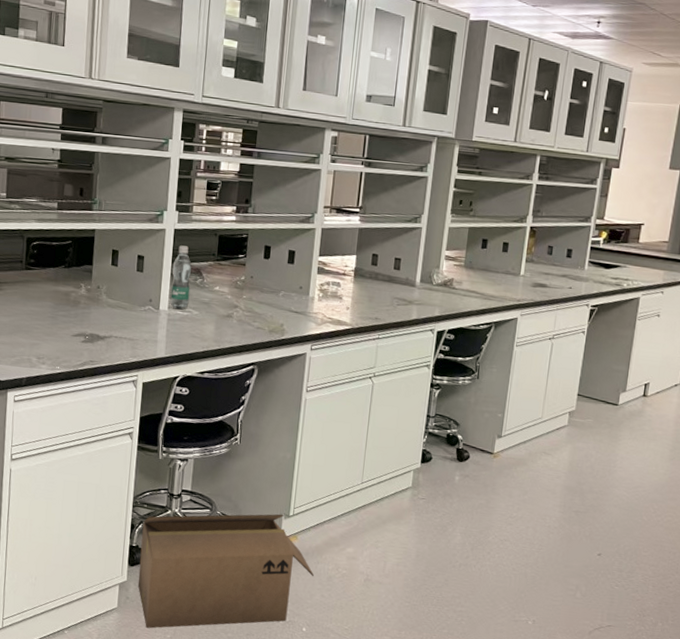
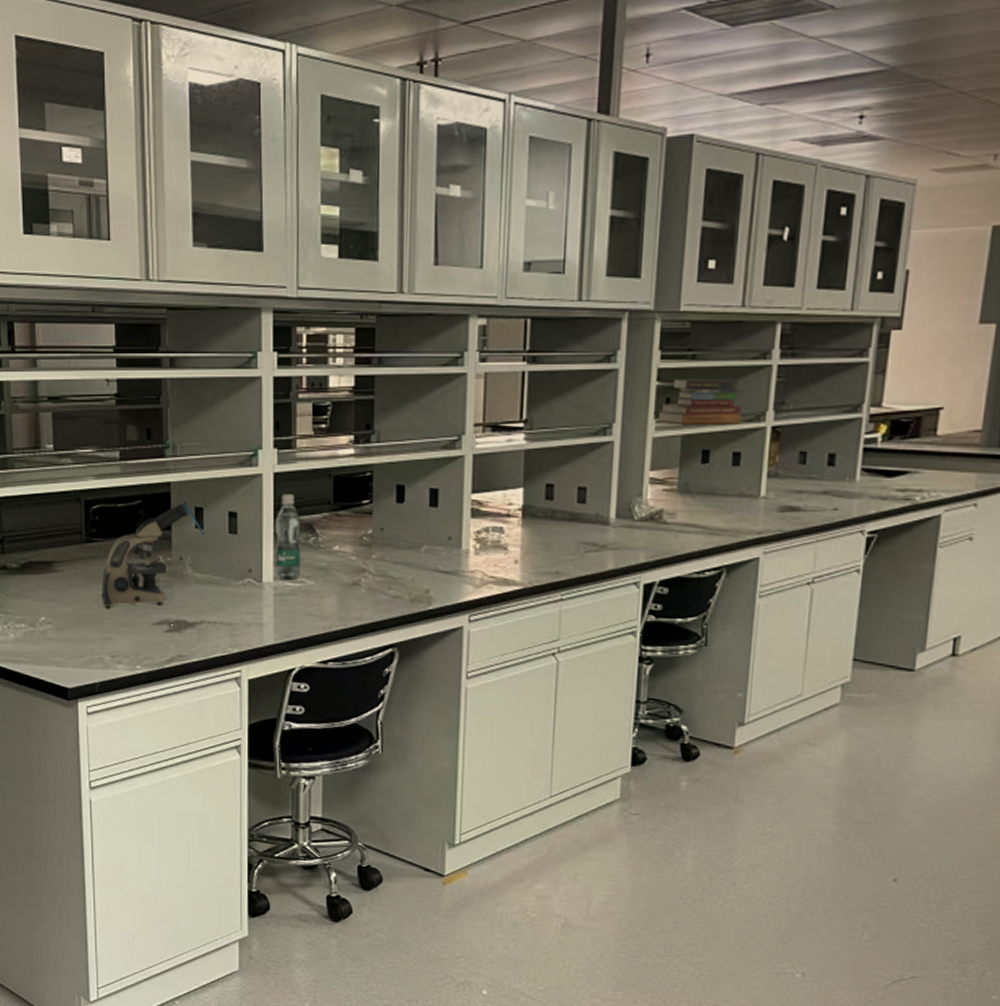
microscope: none [33,244,119,322] -> present [101,501,205,609]
cardboard box: present [137,514,314,628] -> none [262,842,493,995]
books: none [454,187,511,223] -> present [658,378,743,425]

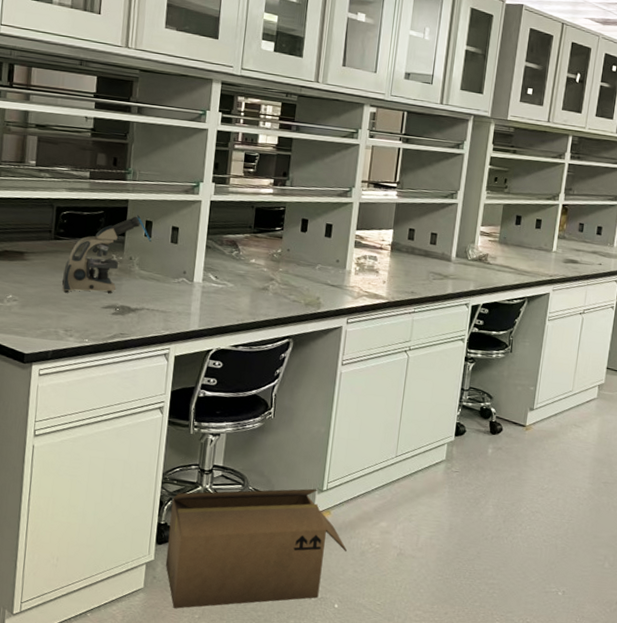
cardboard box: none [262,842,493,995] -> present [165,488,347,609]
bottle: present [276,494,301,580] -> none [205,217,227,282]
books: present [658,378,743,425] -> none [489,164,544,201]

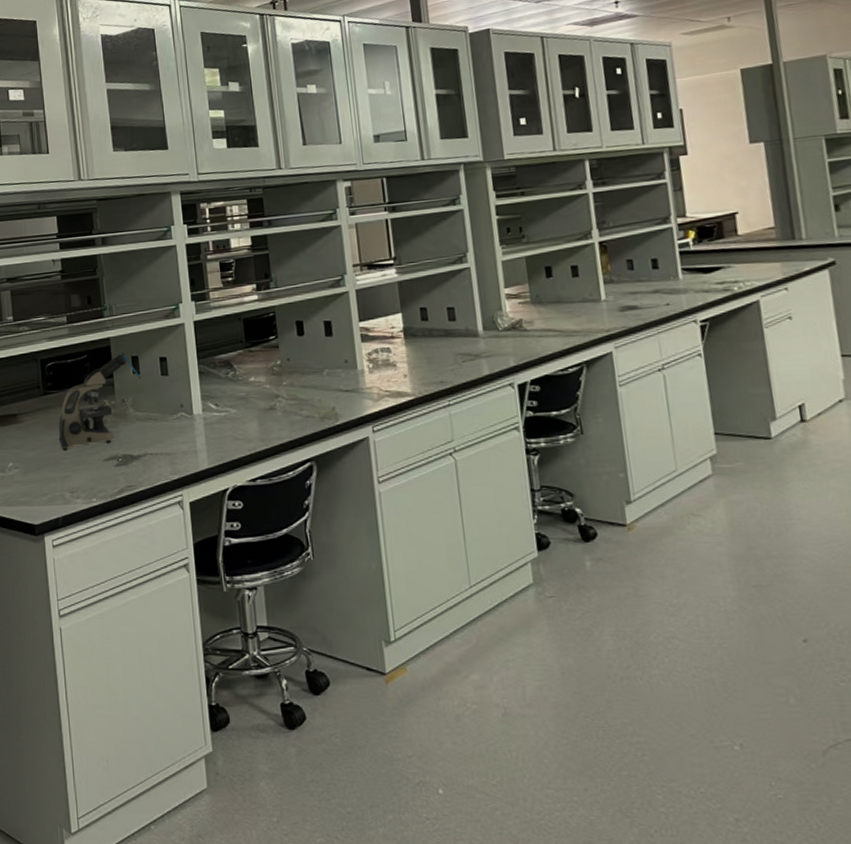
cardboard box: present [165,488,347,609] -> none [219,641,437,811]

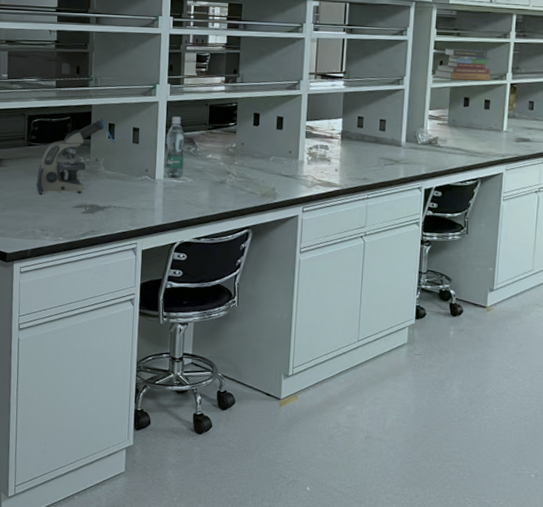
bottle: none [199,337,225,411] -> present [165,116,185,178]
books: none [503,208,573,248] -> present [435,48,491,81]

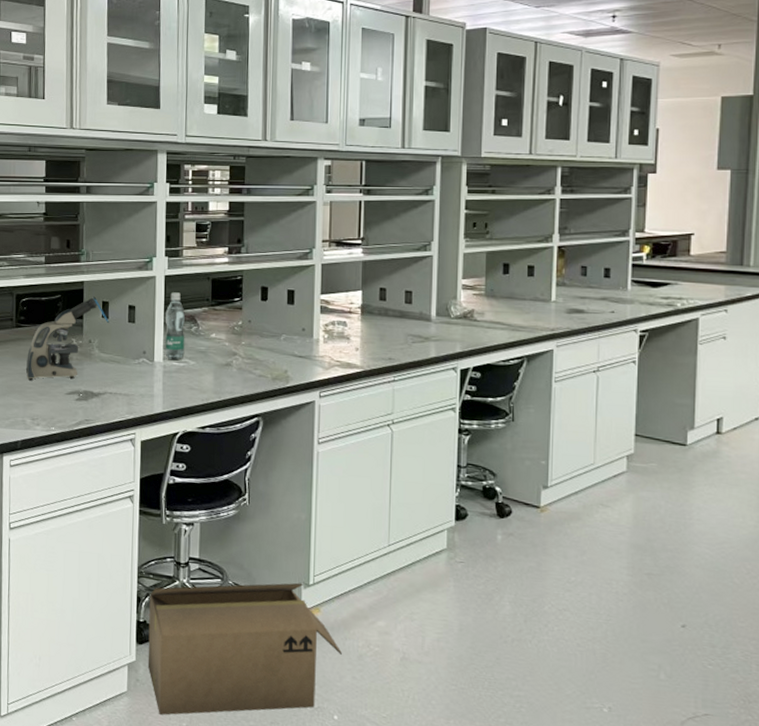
cardboard box: none [144,374,315,491] -> present [147,582,342,715]
books: present [435,48,491,81] -> none [468,207,534,244]

